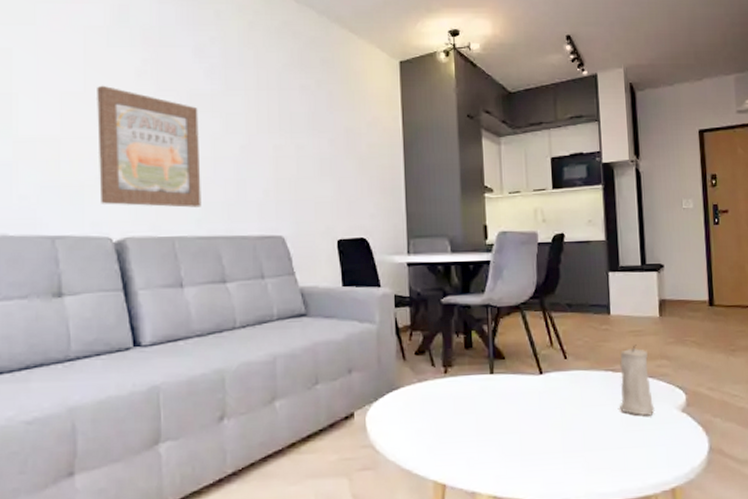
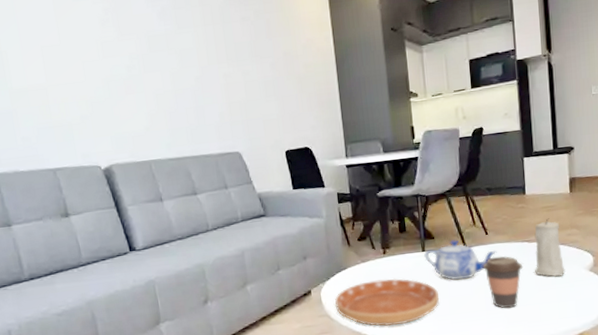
wall art: present [97,85,201,208] -> none [69,36,169,139]
saucer: none [382,404,508,465] -> present [335,278,440,326]
teapot: none [492,362,577,413] -> present [424,240,497,281]
coffee cup: none [560,385,607,452] -> present [482,255,523,309]

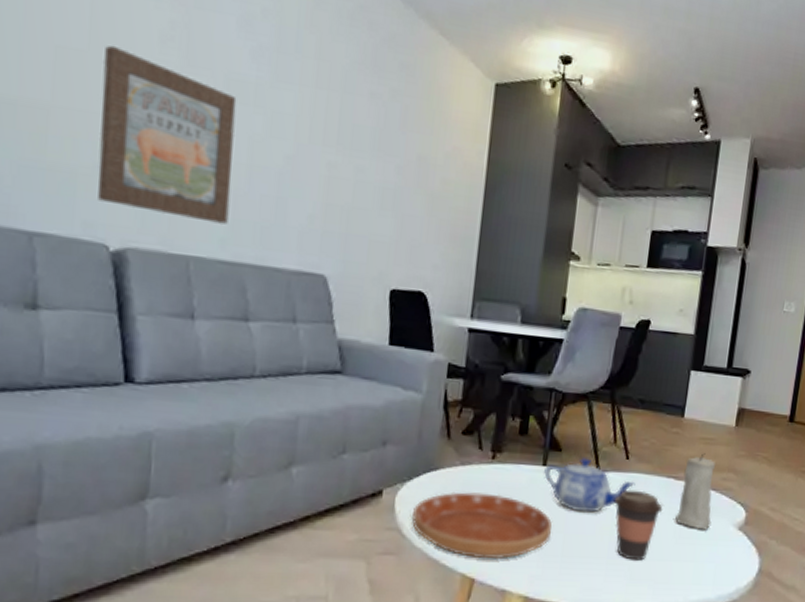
wall art: none [69,36,169,139] -> present [98,45,237,225]

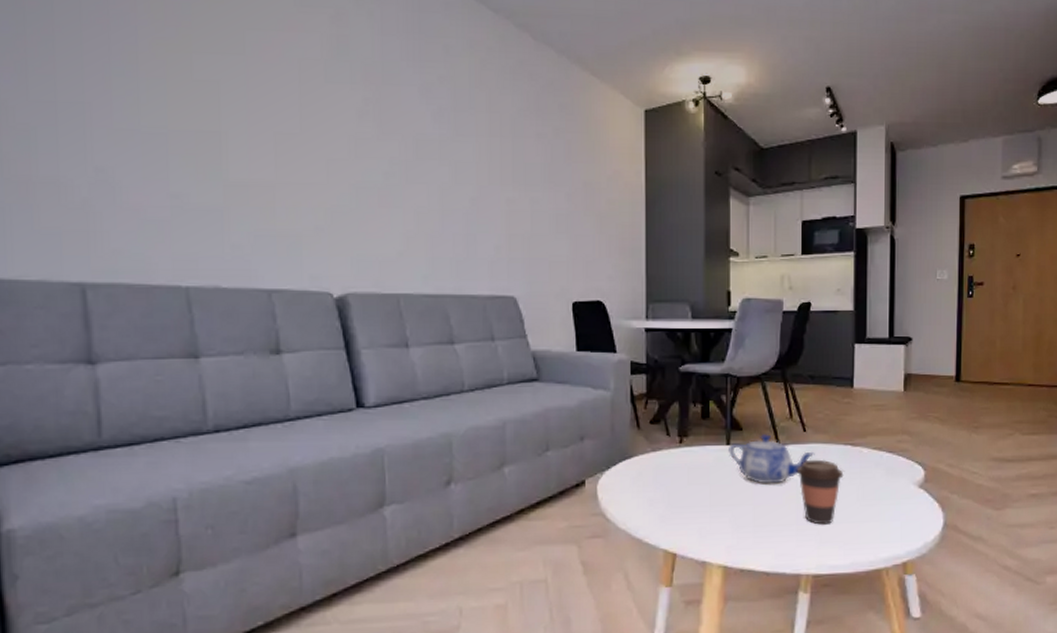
wall art: present [98,45,237,225] -> none [314,125,428,263]
saucer: present [411,491,552,560] -> none [613,474,742,534]
candle: present [675,453,715,530] -> none [857,419,892,491]

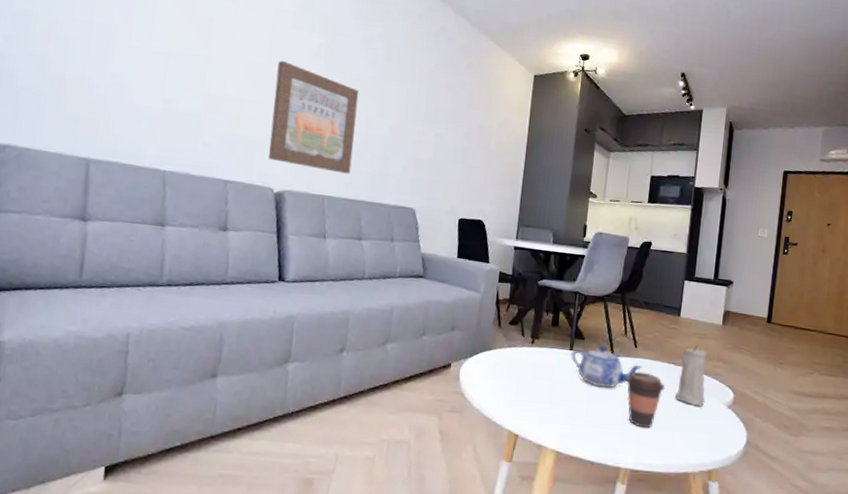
wall art: none [314,125,428,263] -> present [268,60,359,174]
candle: none [857,419,892,491] -> present [675,345,707,407]

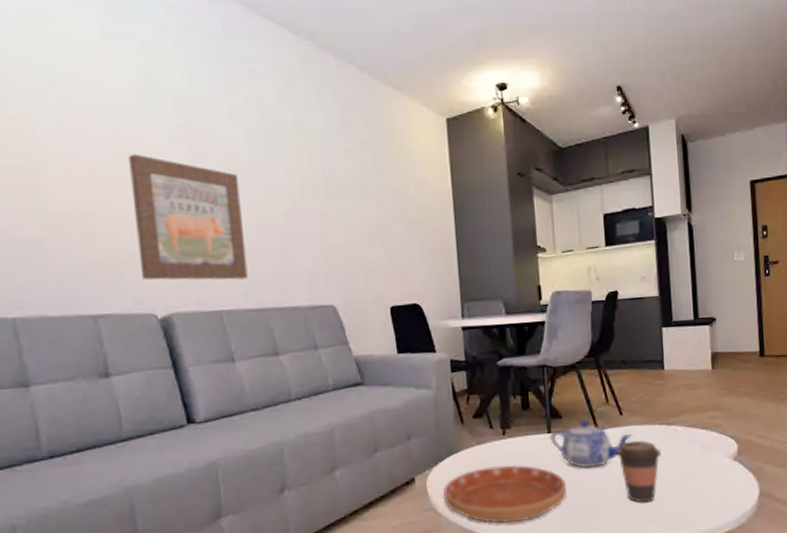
saucer: none [471,367,578,421] -> present [443,464,567,524]
candle: present [675,345,707,407] -> none [674,398,708,467]

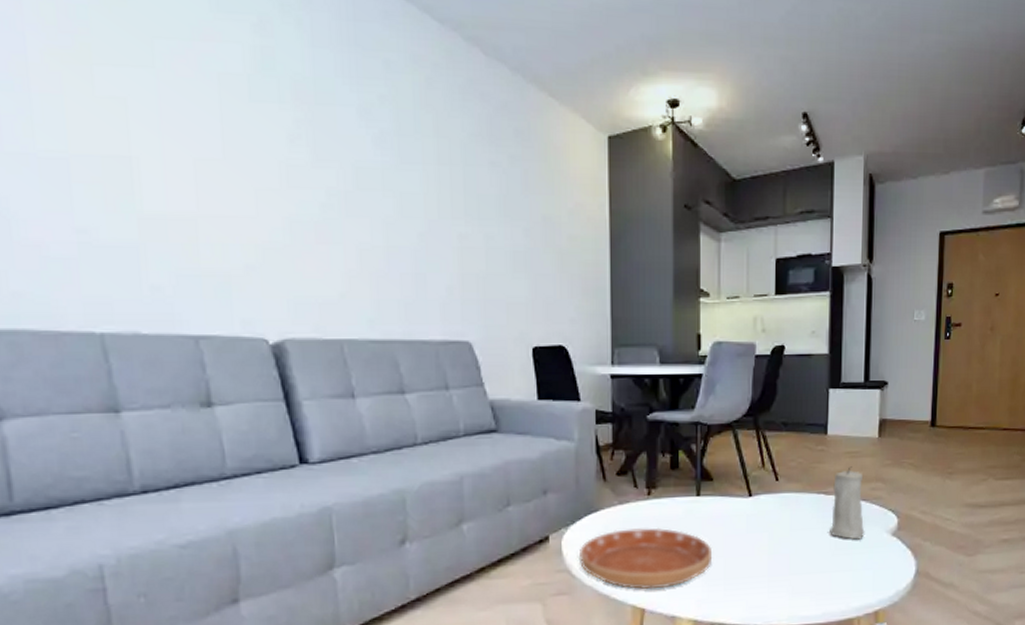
wall art: present [129,153,248,280] -> none [239,150,374,306]
teapot: present [550,420,633,469] -> none [699,484,787,536]
coffee cup: present [616,440,662,503] -> none [768,508,817,576]
candle: none [674,398,708,467] -> present [830,466,865,540]

